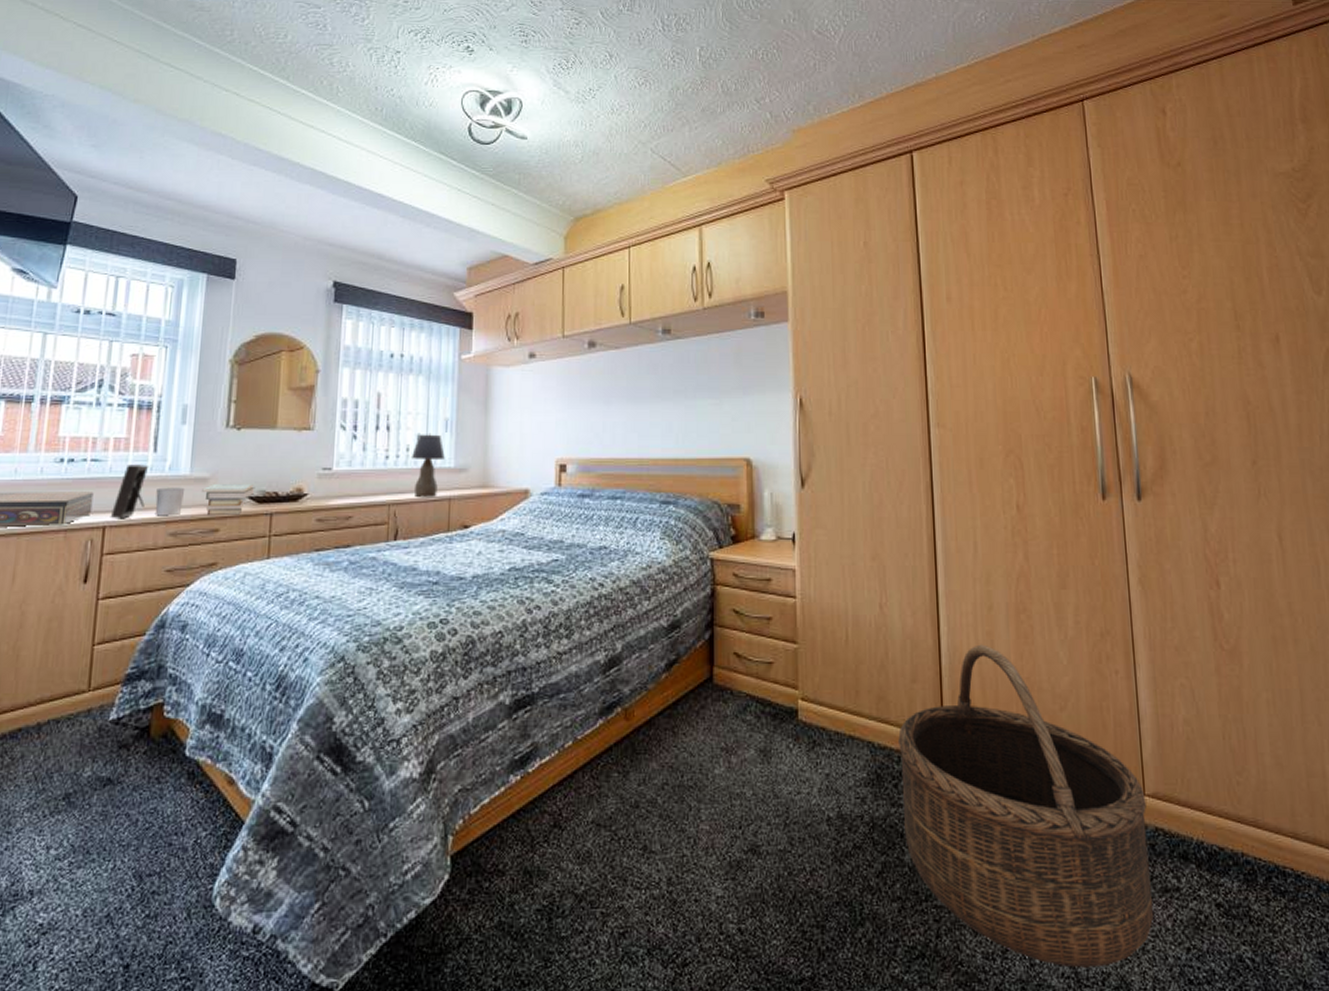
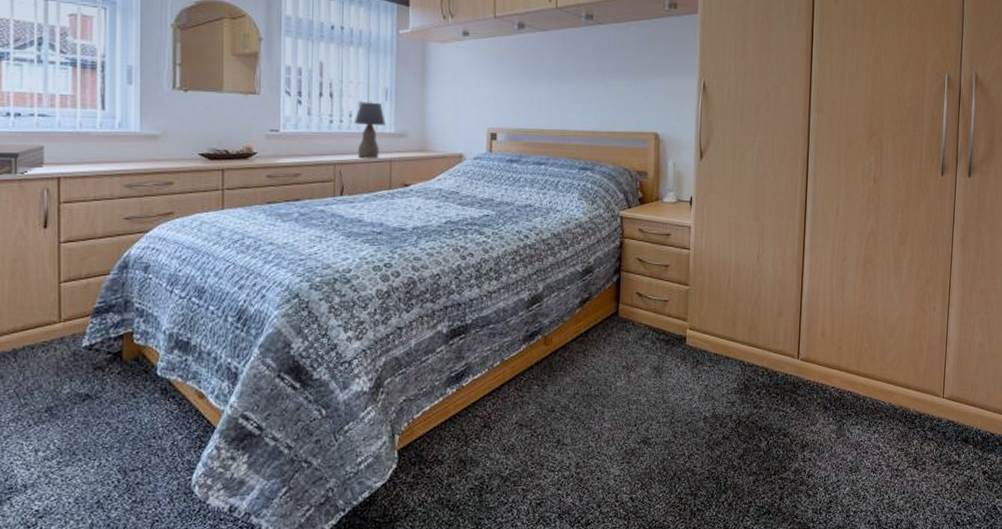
picture frame: present [110,464,150,519] -> none [63,120,99,171]
candle holder: present [155,487,186,516] -> none [108,143,137,170]
books: present [202,484,255,516] -> none [154,141,206,171]
basket: present [898,644,1153,968] -> none [763,287,944,517]

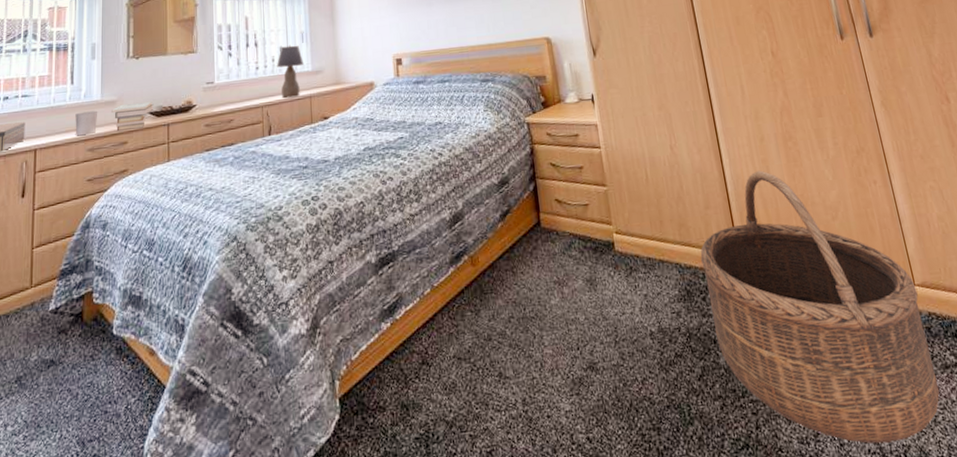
candle holder: none [108,143,137,170] -> present [75,110,98,136]
books: none [154,141,206,171] -> present [112,102,154,132]
basket: none [763,287,944,517] -> present [700,170,940,444]

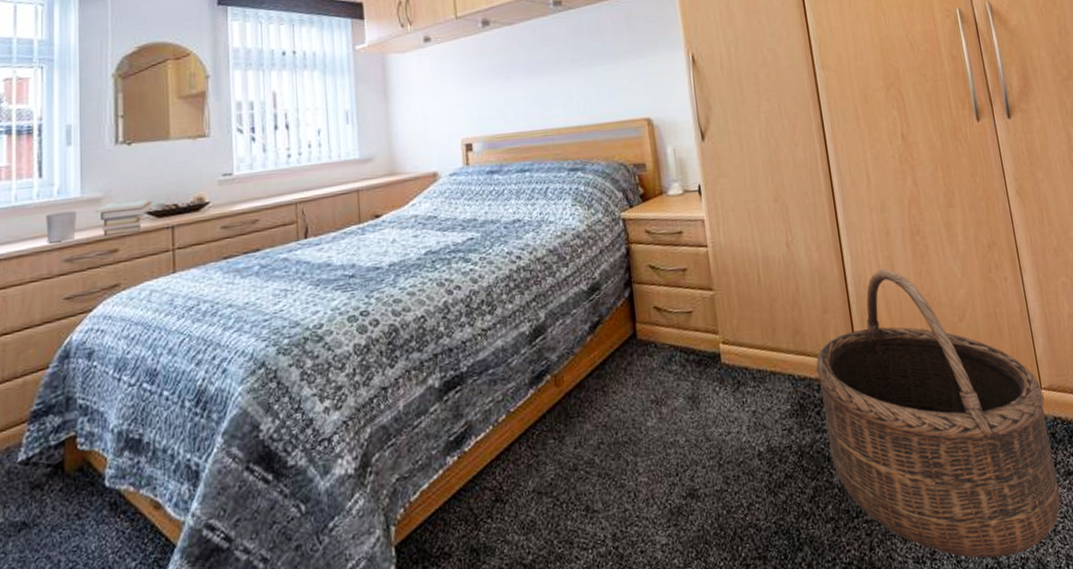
table lamp: present [276,44,303,99] -> none [313,126,349,194]

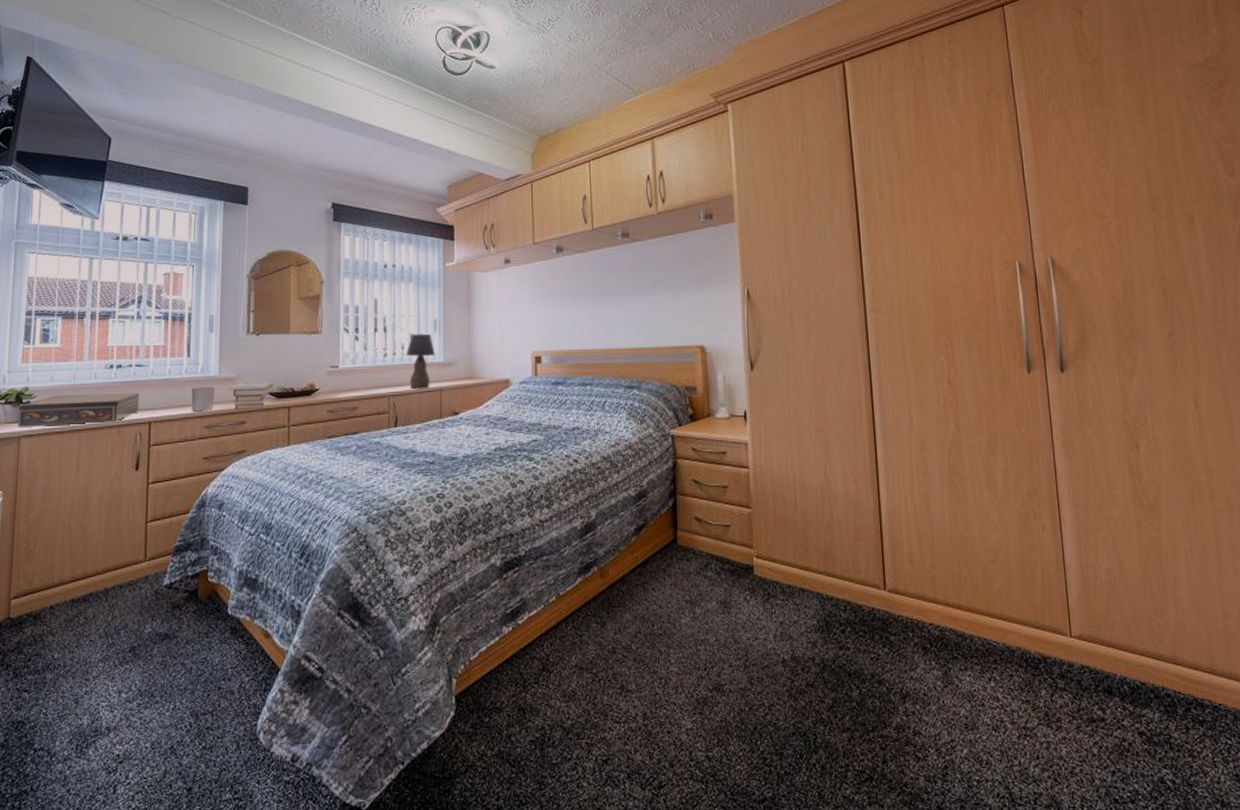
table lamp: none [313,126,349,194] -> present [405,332,435,390]
basket: present [816,268,1061,559] -> none [844,505,1081,789]

